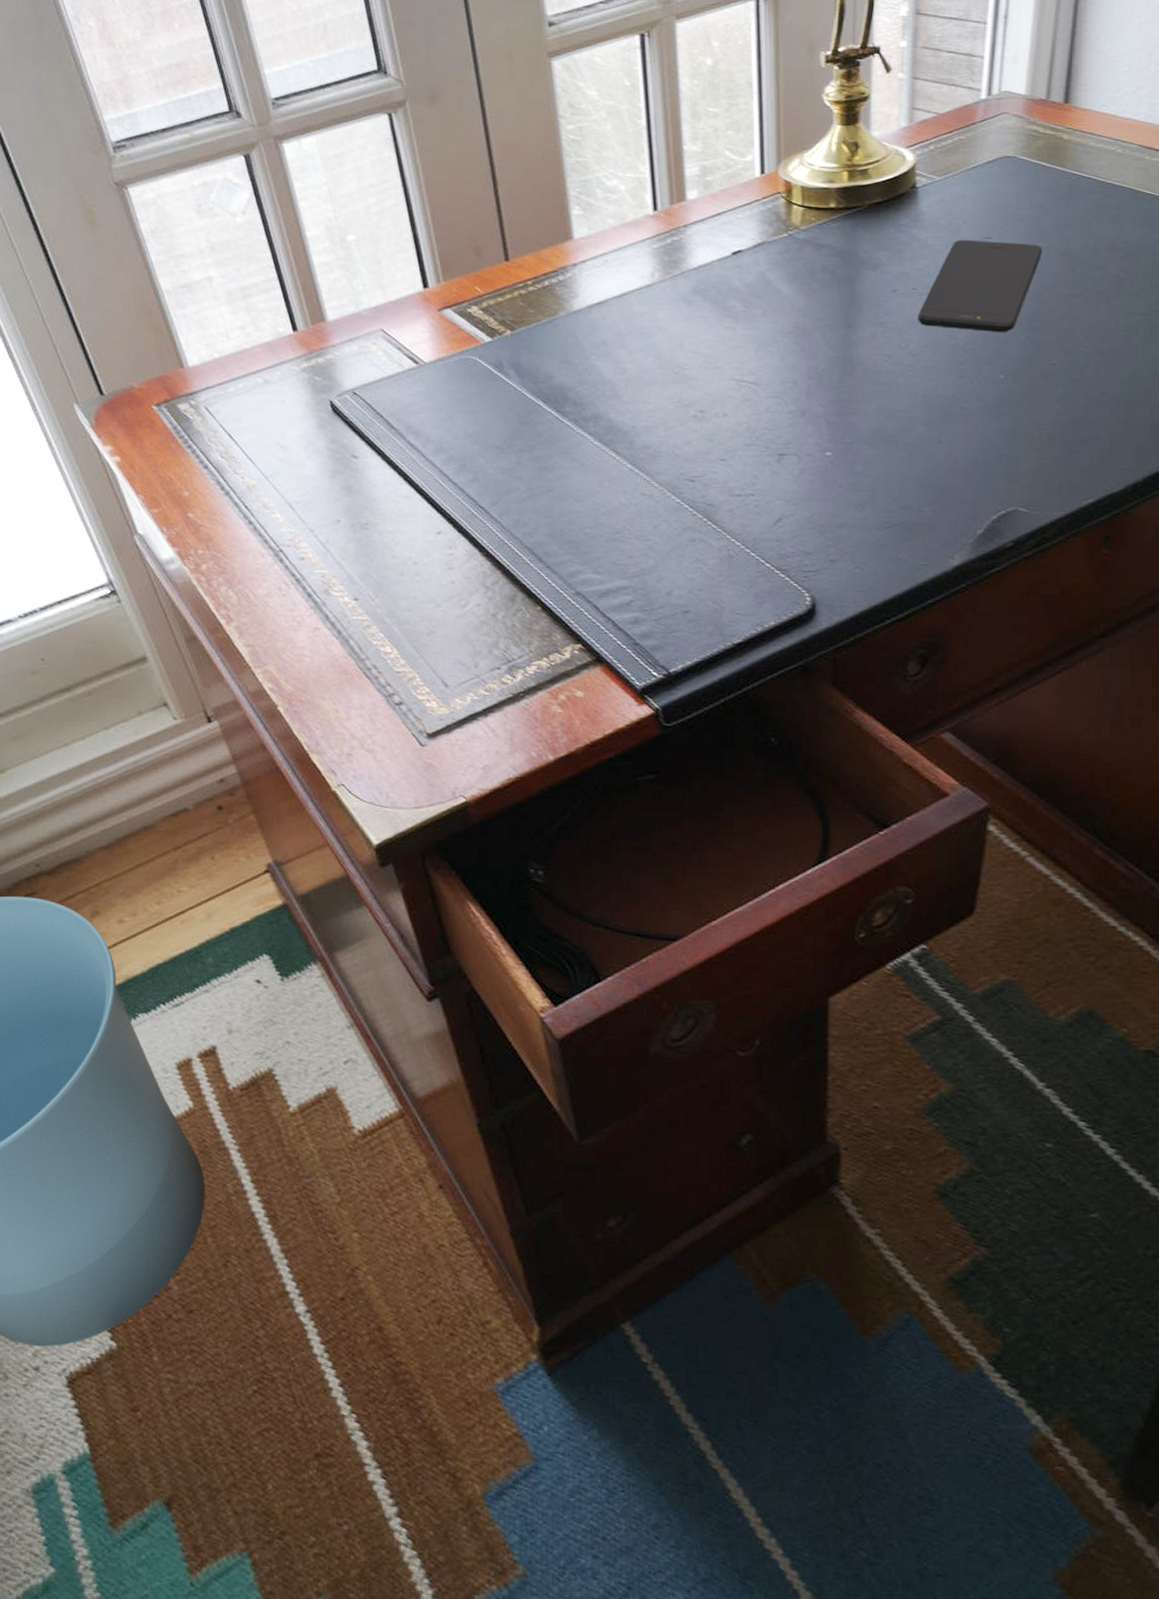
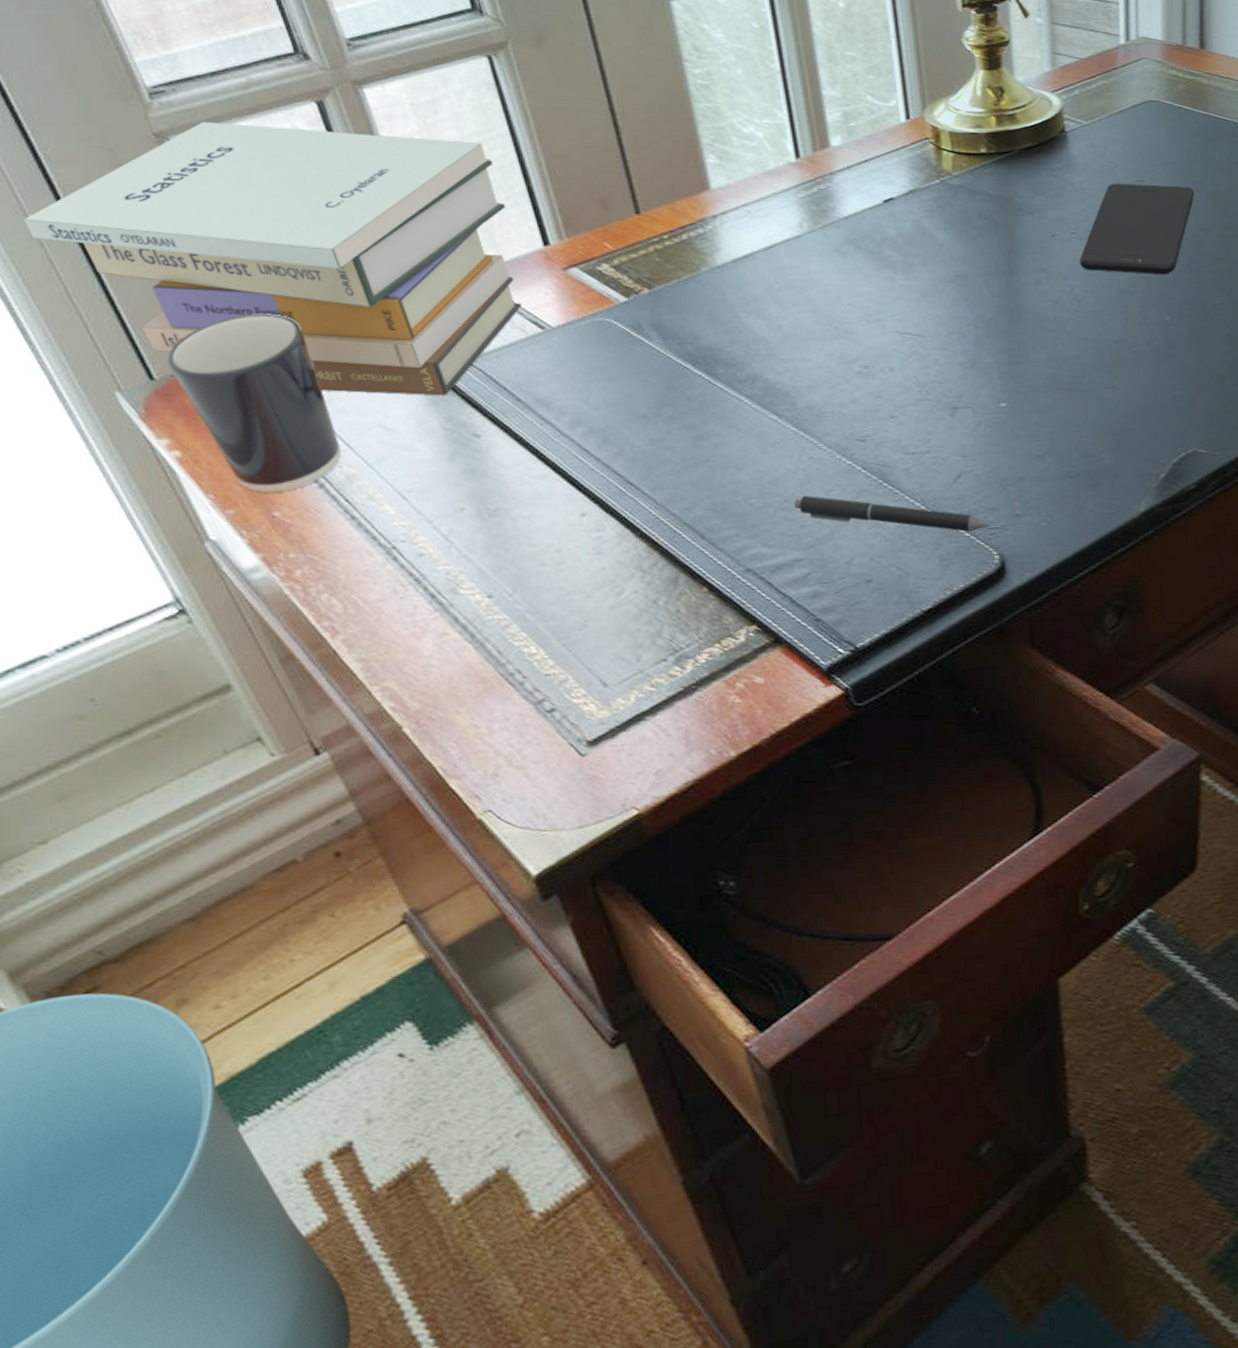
books: none [13,172,401,420] -> present [22,121,522,396]
mug: none [114,341,244,497] -> present [167,313,341,493]
pen: none [624,528,807,573] -> present [794,495,992,532]

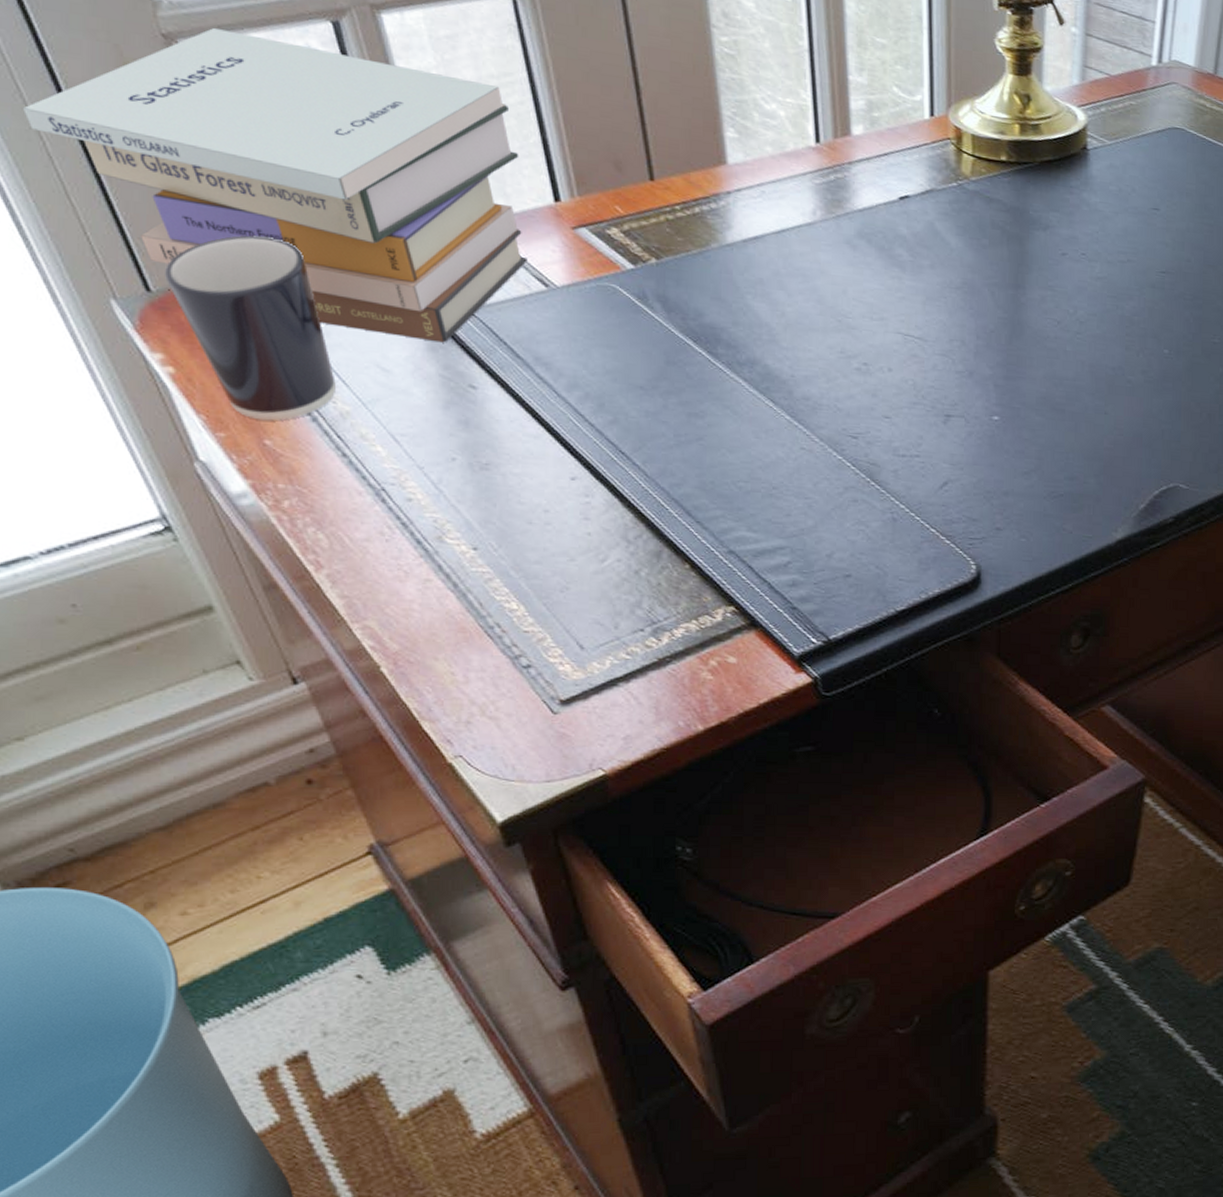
pen: present [794,495,992,532] -> none [782,484,972,539]
smartphone: present [1079,183,1195,275] -> none [1086,208,1207,308]

